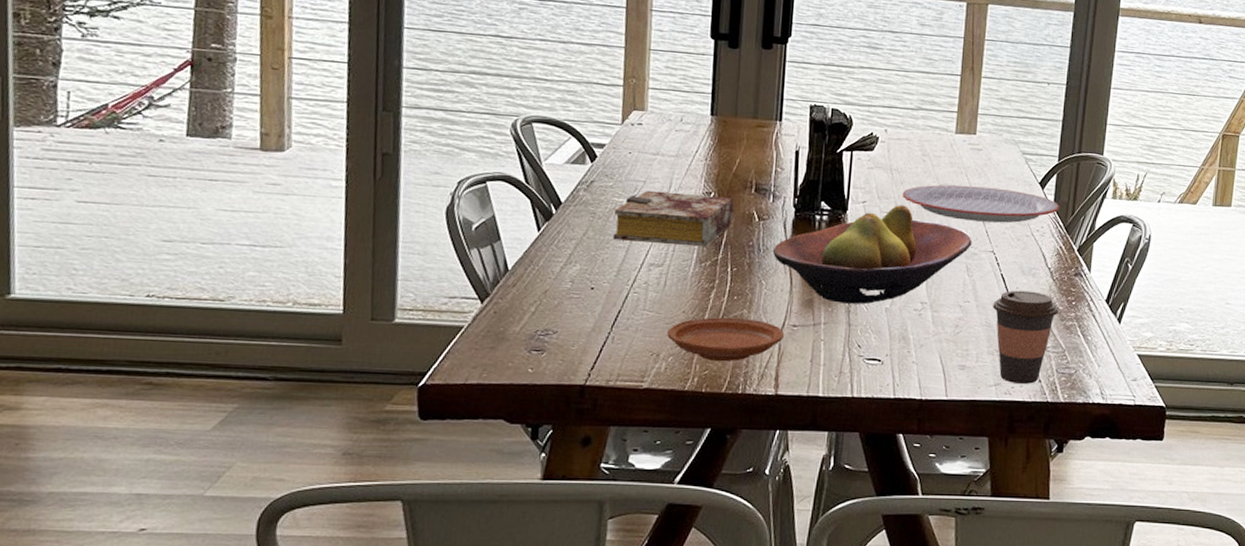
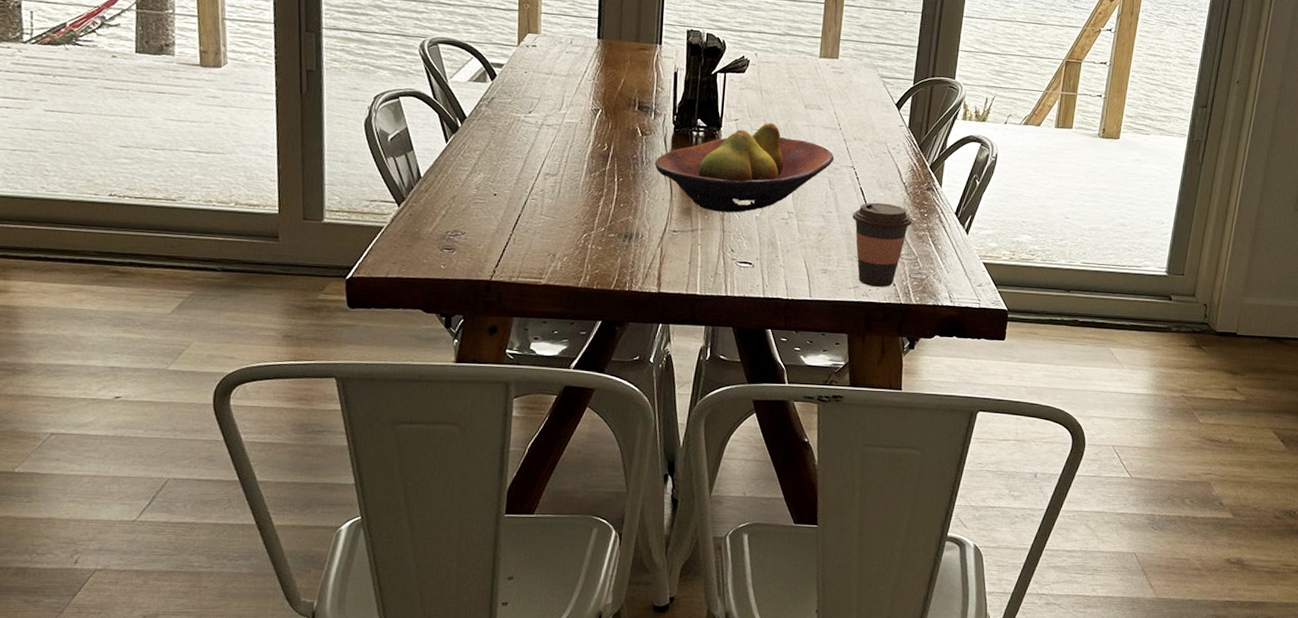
book: present [612,190,734,247] -> none [512,106,620,159]
plate: present [667,317,784,362] -> none [562,222,665,263]
plate: present [902,185,1059,223] -> none [770,105,914,141]

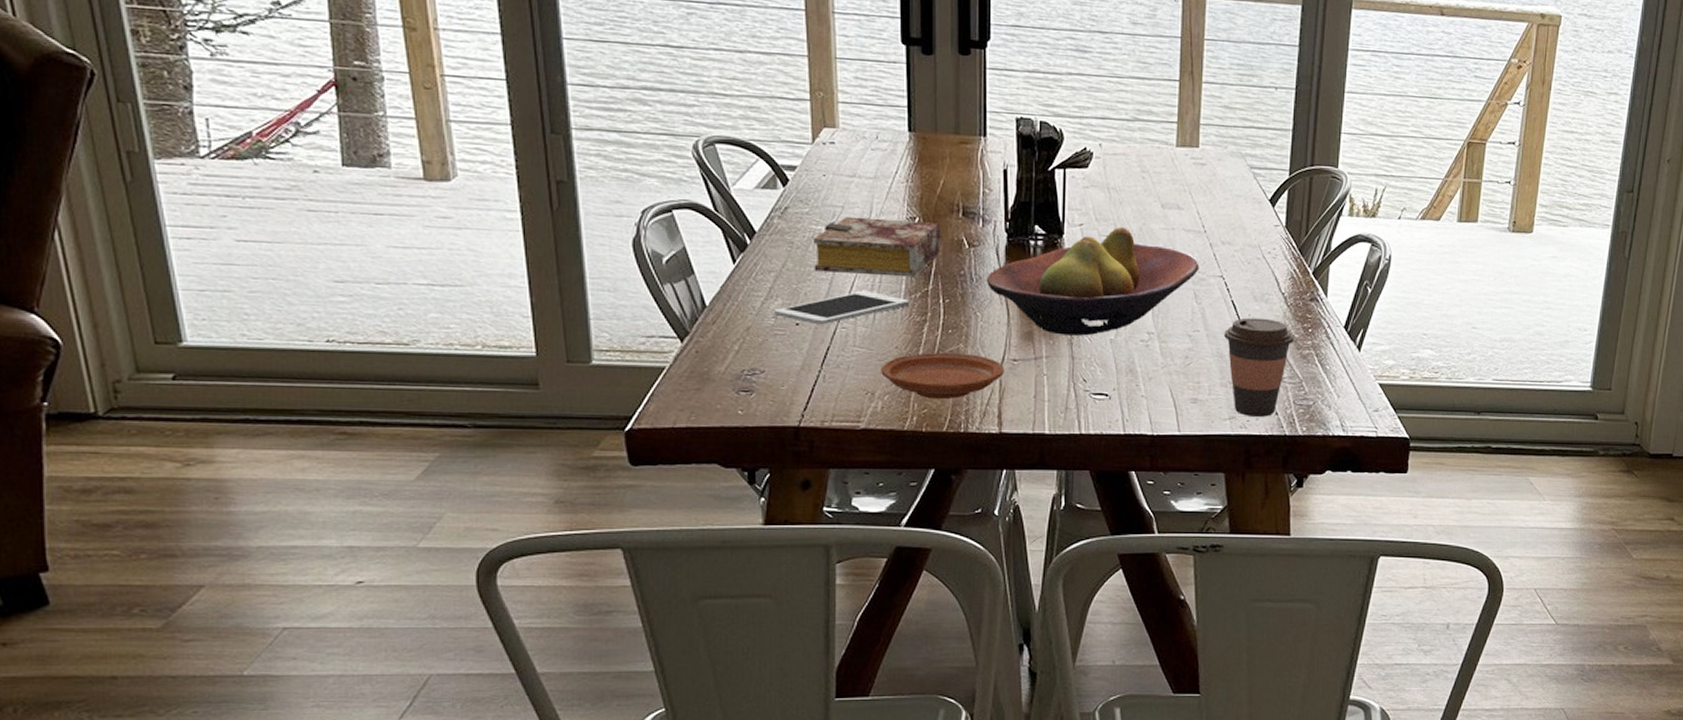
cell phone: none [477,169,589,196] -> present [774,291,909,325]
book: none [512,106,620,159] -> present [812,216,941,278]
plate: none [562,222,665,263] -> present [881,352,1004,400]

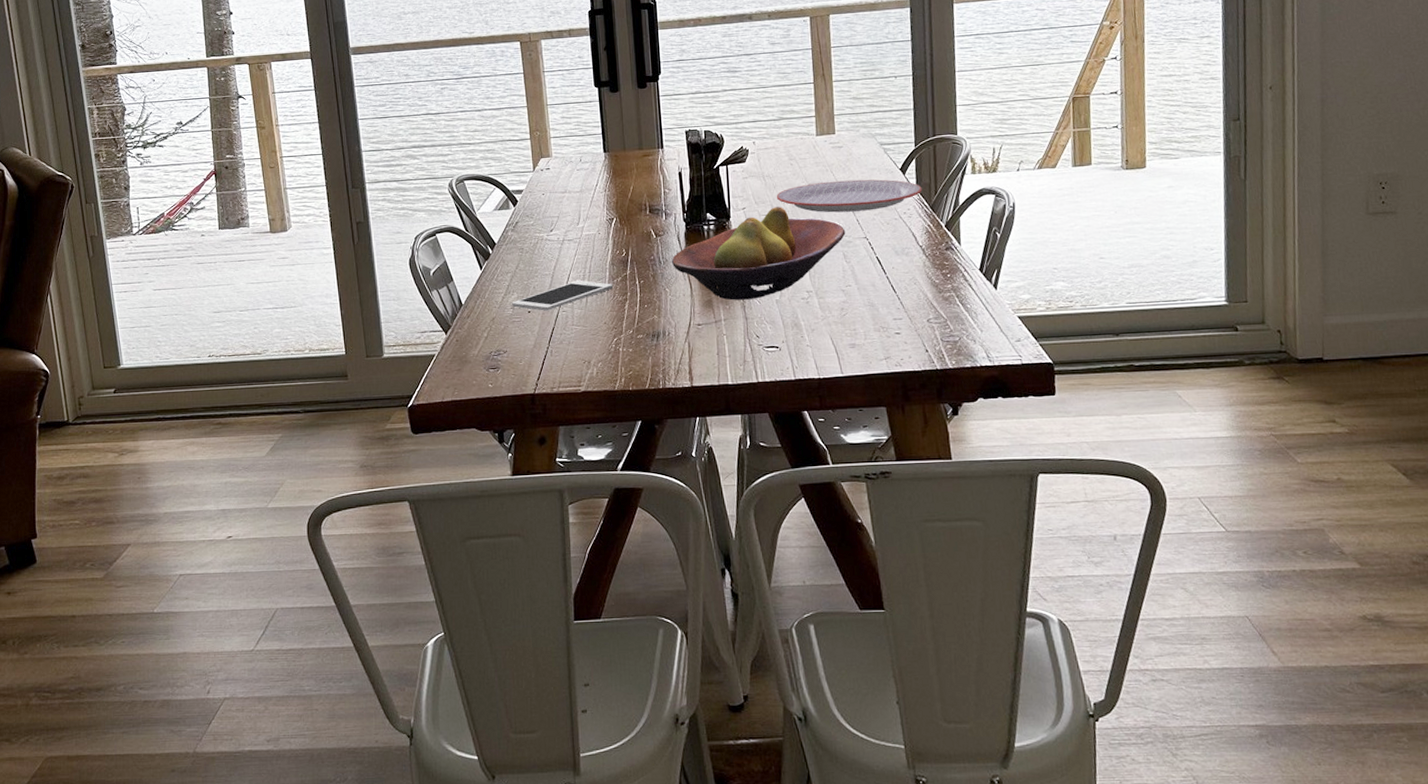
book: present [812,216,941,278] -> none [537,220,635,269]
plate: present [881,352,1004,400] -> none [594,323,691,363]
plate: none [1121,204,1292,245] -> present [776,179,922,213]
coffee cup: present [1223,317,1294,417] -> none [872,269,935,355]

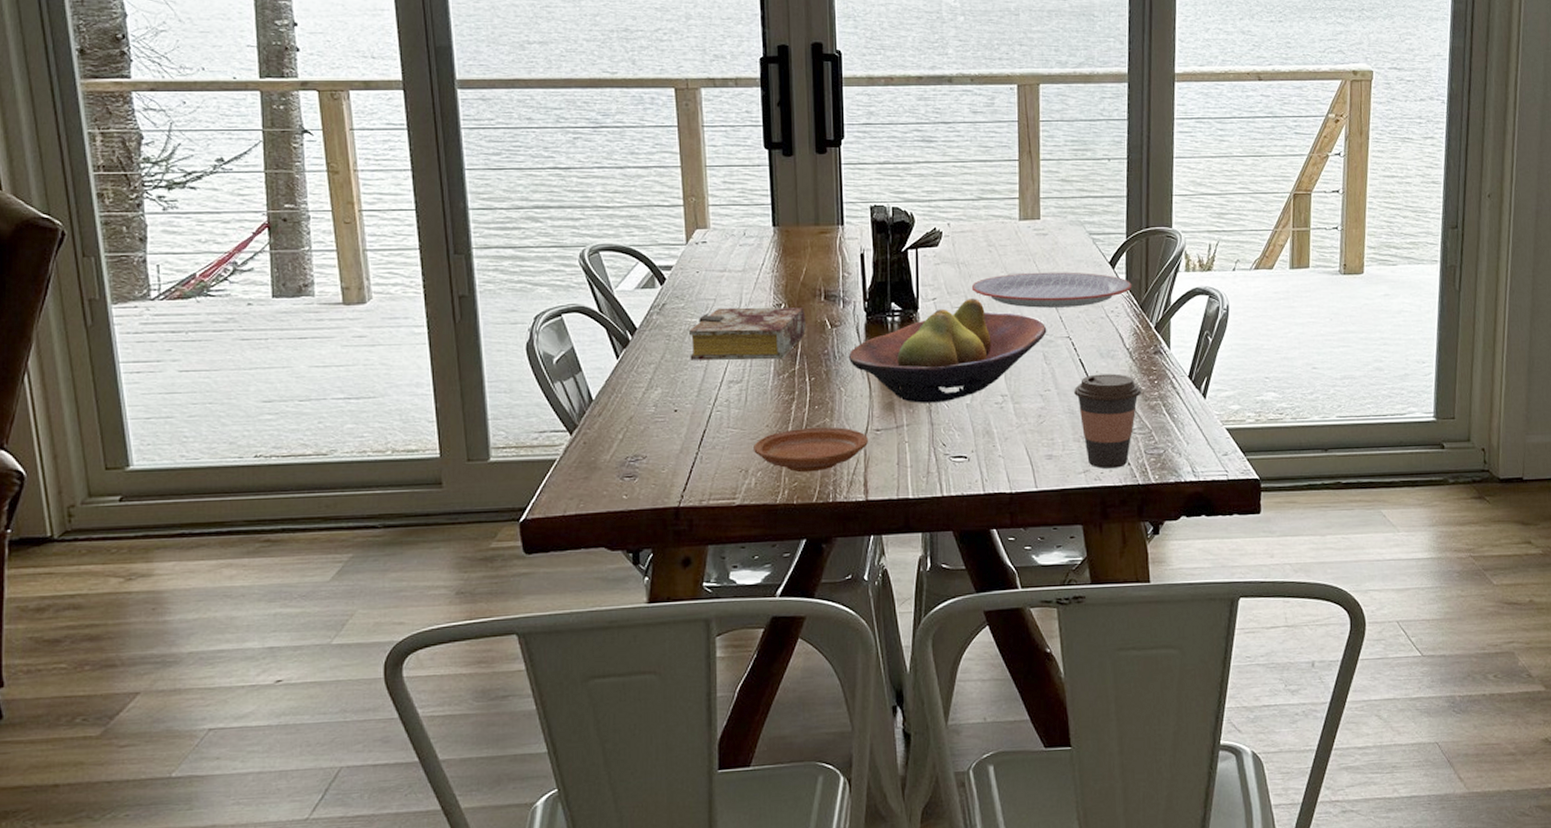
cell phone: present [512,280,613,311] -> none [655,376,778,410]
book: none [537,220,635,269] -> present [688,307,806,361]
plate: none [594,323,691,363] -> present [754,427,868,473]
coffee cup: none [872,269,935,355] -> present [1073,373,1141,469]

